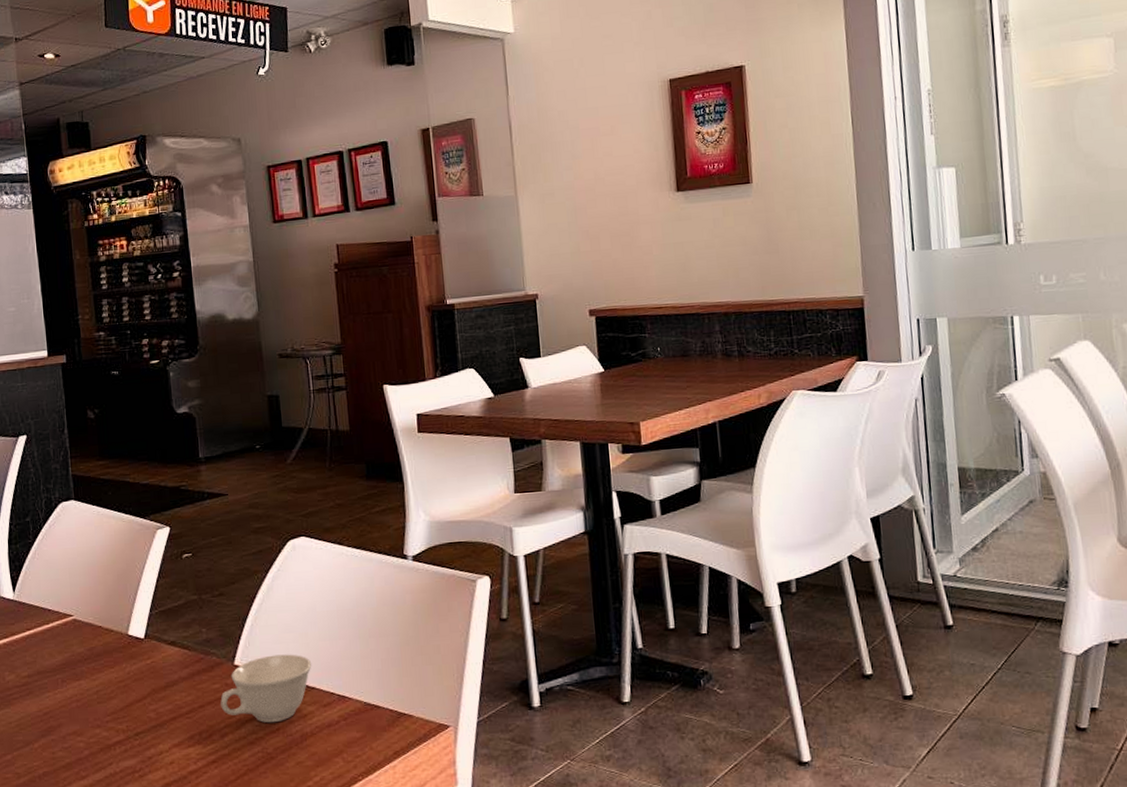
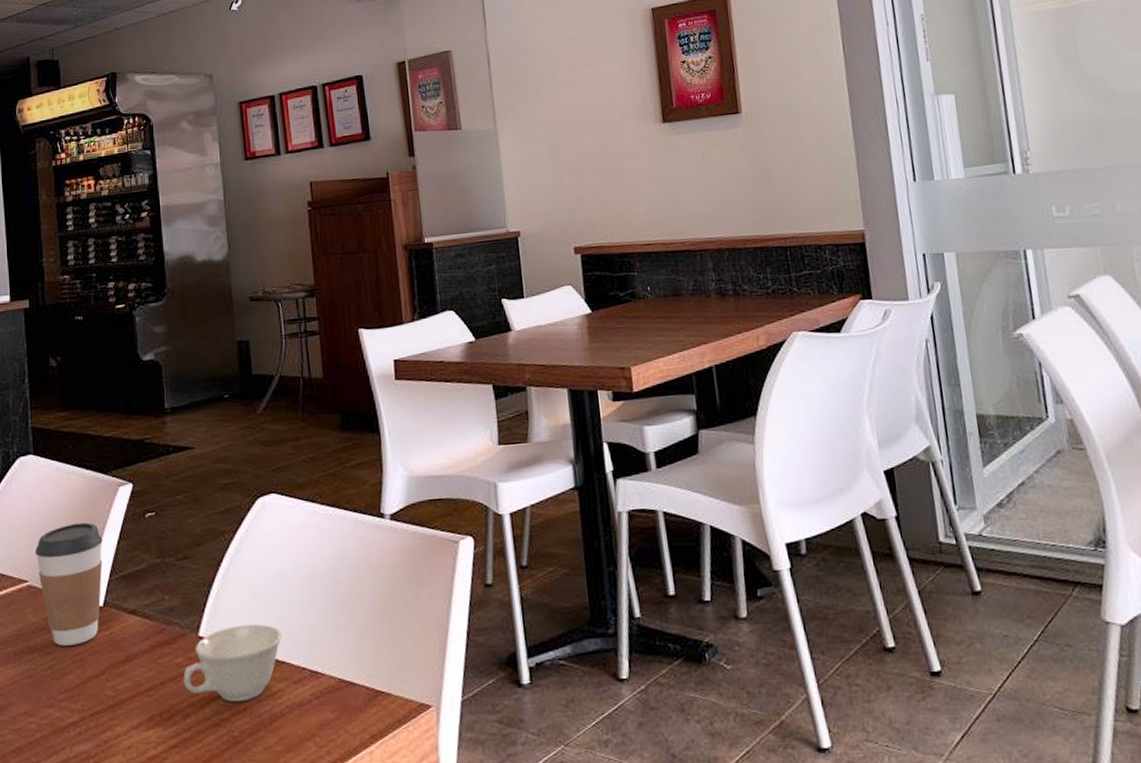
coffee cup: none [78,562,143,674] -> present [34,522,103,646]

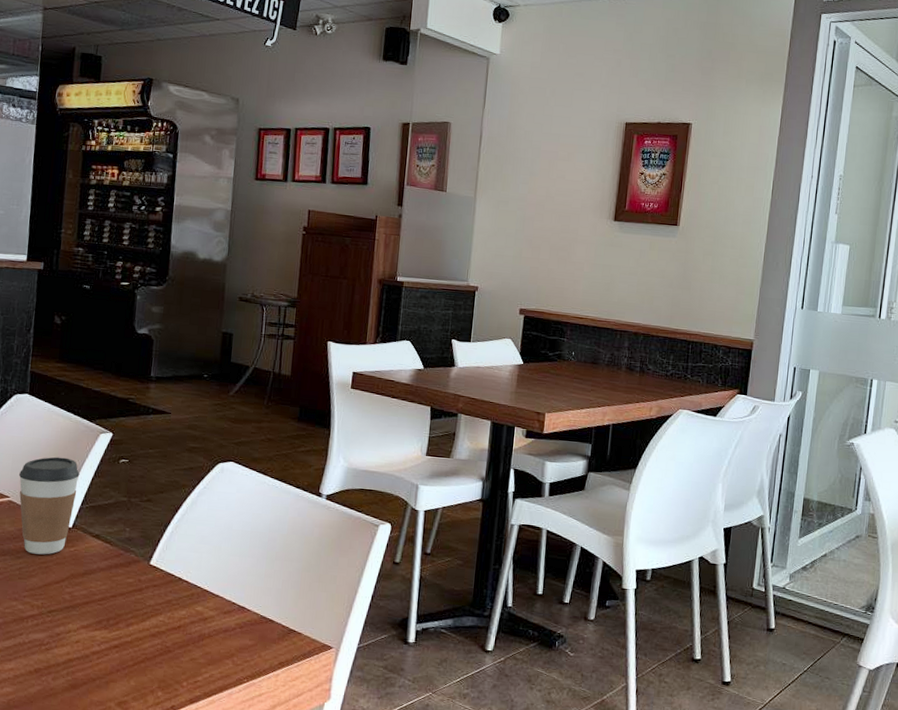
teacup: present [183,624,282,703] -> none [131,561,220,621]

